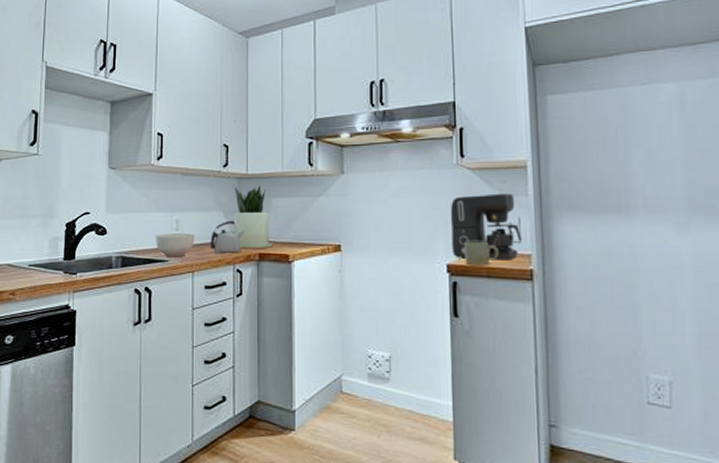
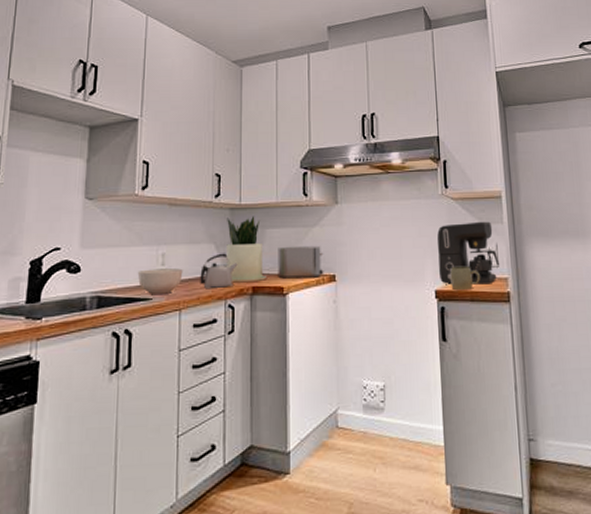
toaster: none [283,216,328,247] -> present [278,247,323,279]

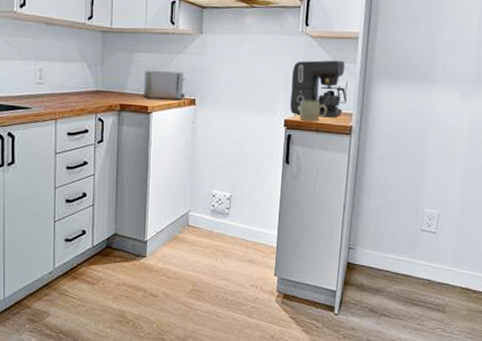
bowl: present [137,268,183,294] -> none [17,81,58,105]
kettle: present [200,253,238,290] -> none [74,72,108,104]
planter: present [226,216,266,283] -> none [97,40,133,101]

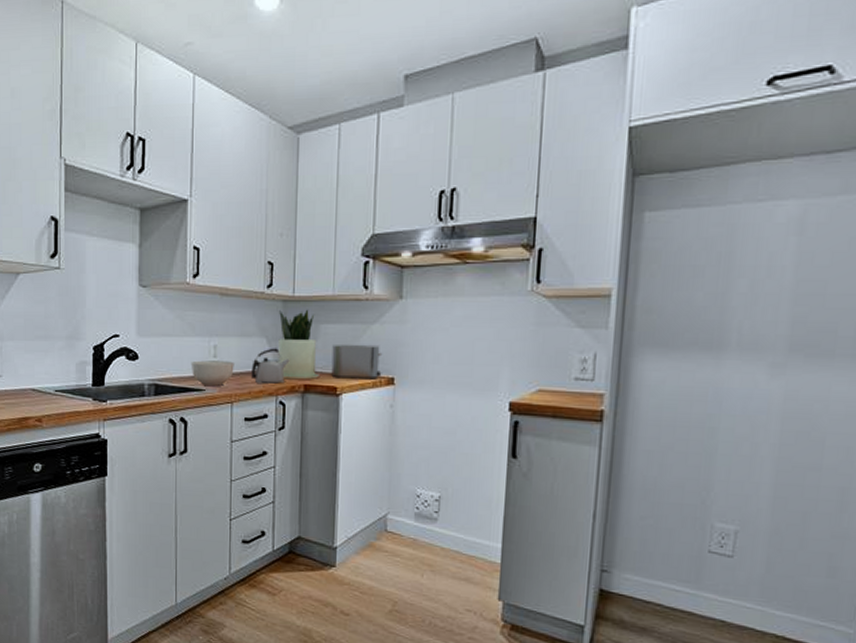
bowl: none [17,81,58,105] -> present [190,360,234,386]
kettle: none [74,72,108,104] -> present [251,348,290,384]
planter: none [97,40,133,101] -> present [278,309,319,380]
coffee maker: present [290,60,347,118] -> none [517,325,595,400]
mug: present [299,99,327,122] -> none [530,376,568,405]

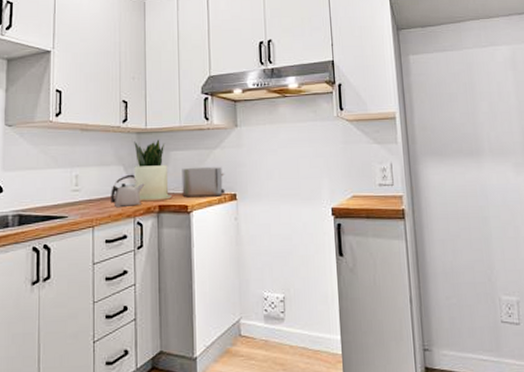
bowl: present [190,360,234,386] -> none [53,189,95,212]

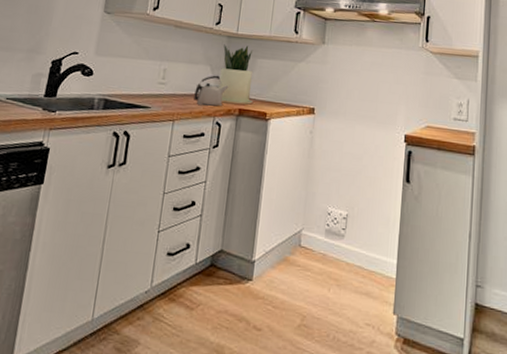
toaster: present [182,167,224,198] -> none [263,77,306,109]

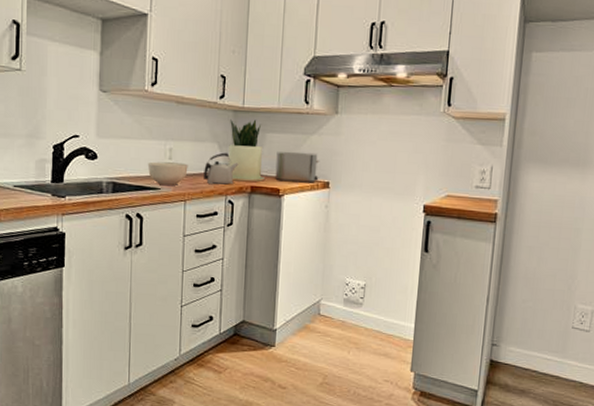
bowl: none [140,81,180,105] -> present [147,161,188,185]
toaster: none [263,77,306,109] -> present [275,152,319,183]

